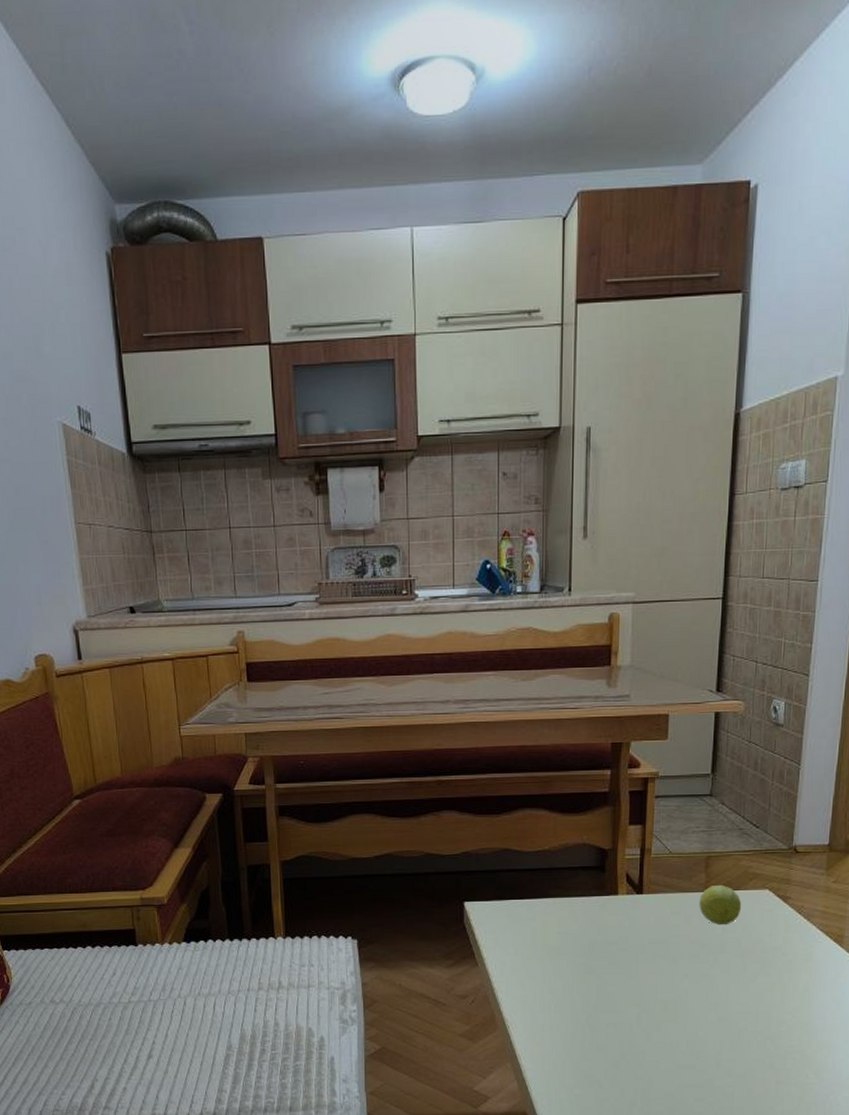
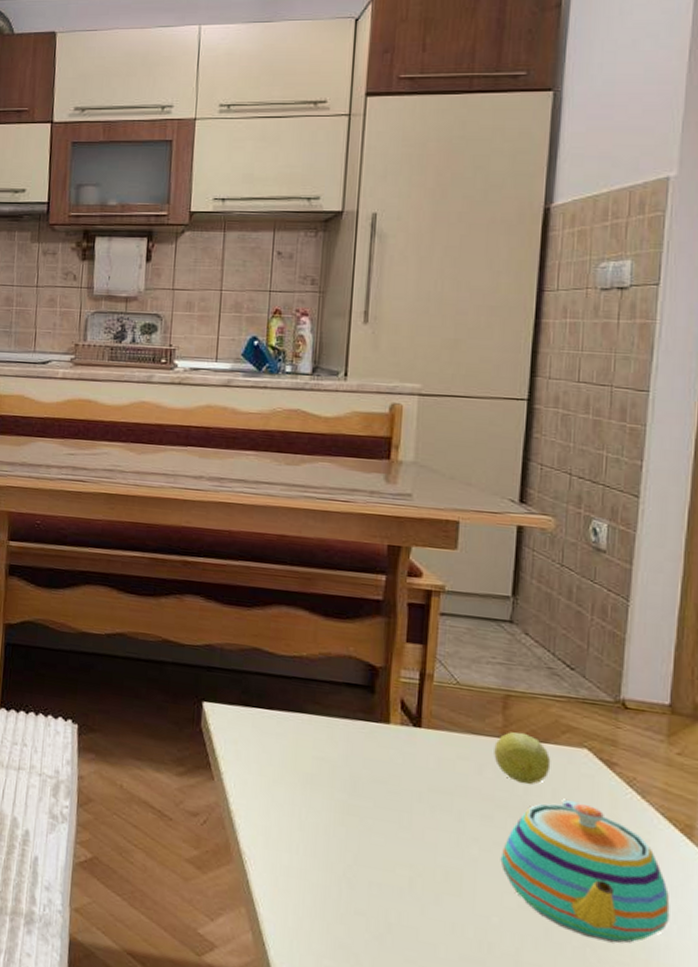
teapot: none [705,931,826,1033] -> present [500,799,670,944]

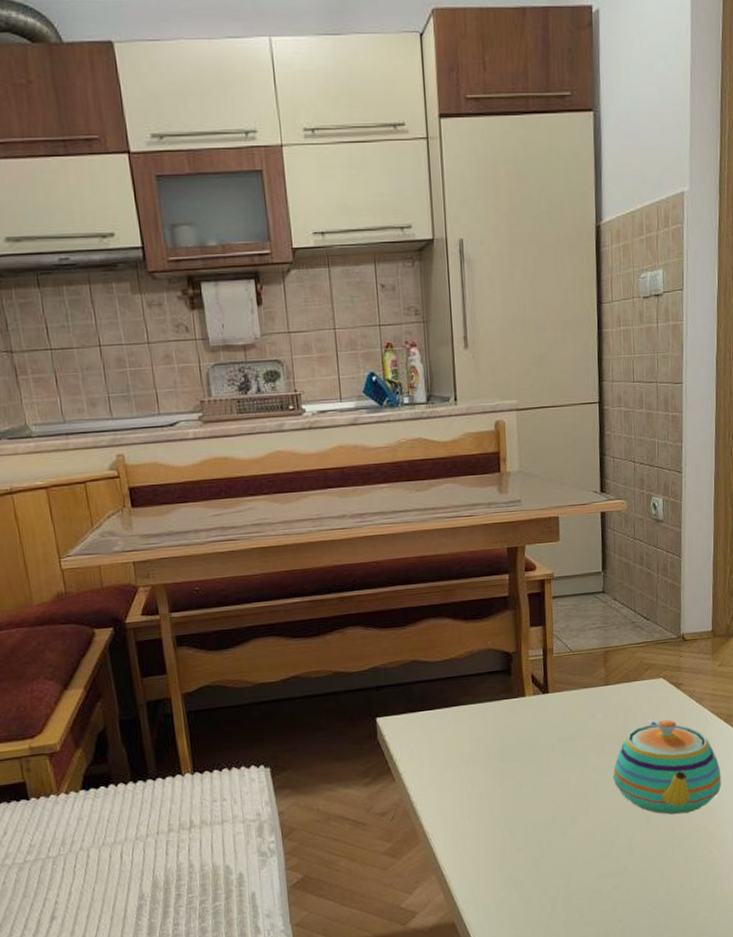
fruit: present [494,732,551,785] -> none [601,677,640,717]

